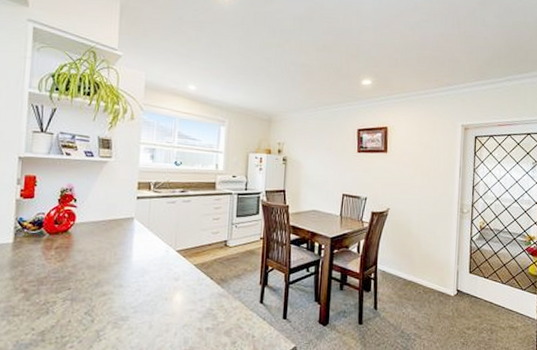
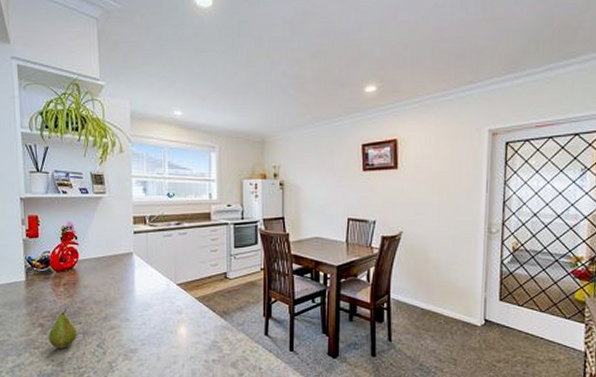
fruit: none [31,273,65,316] -> present [48,308,77,349]

